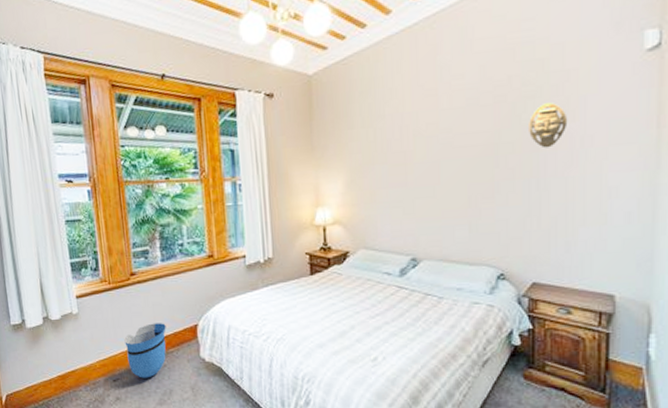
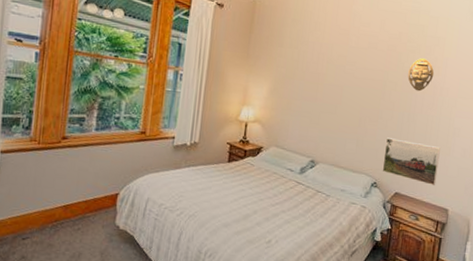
sun visor: present [124,323,166,378] -> none [42,187,88,240]
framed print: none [509,214,591,268] -> present [382,138,440,186]

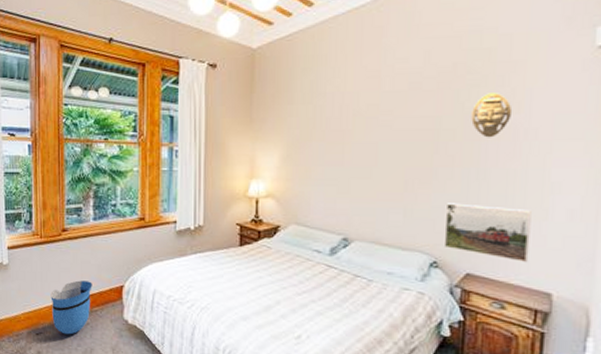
sun visor: none [42,187,88,240] -> present [50,280,92,335]

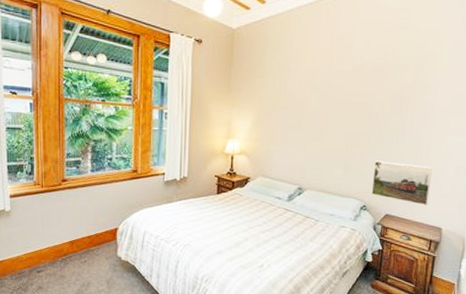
sun visor: present [50,280,92,335] -> none [51,224,90,271]
mask: present [471,93,513,138] -> none [395,77,425,112]

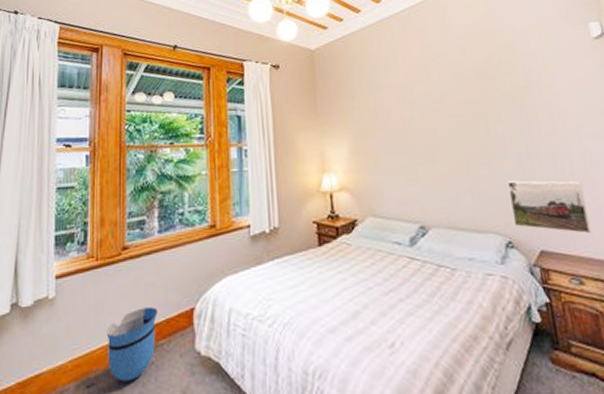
sun visor: none [51,224,90,271] -> present [106,307,158,382]

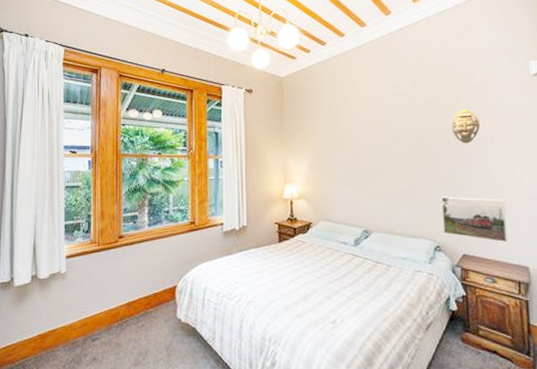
sun visor: present [106,307,158,382] -> none [107,284,147,338]
mask: none [509,79,543,118] -> present [451,109,481,144]

